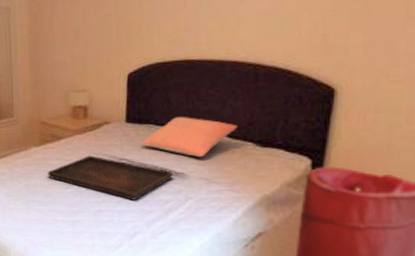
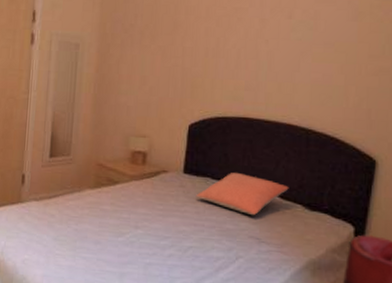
serving tray: present [47,155,174,200] -> none [99,203,226,255]

